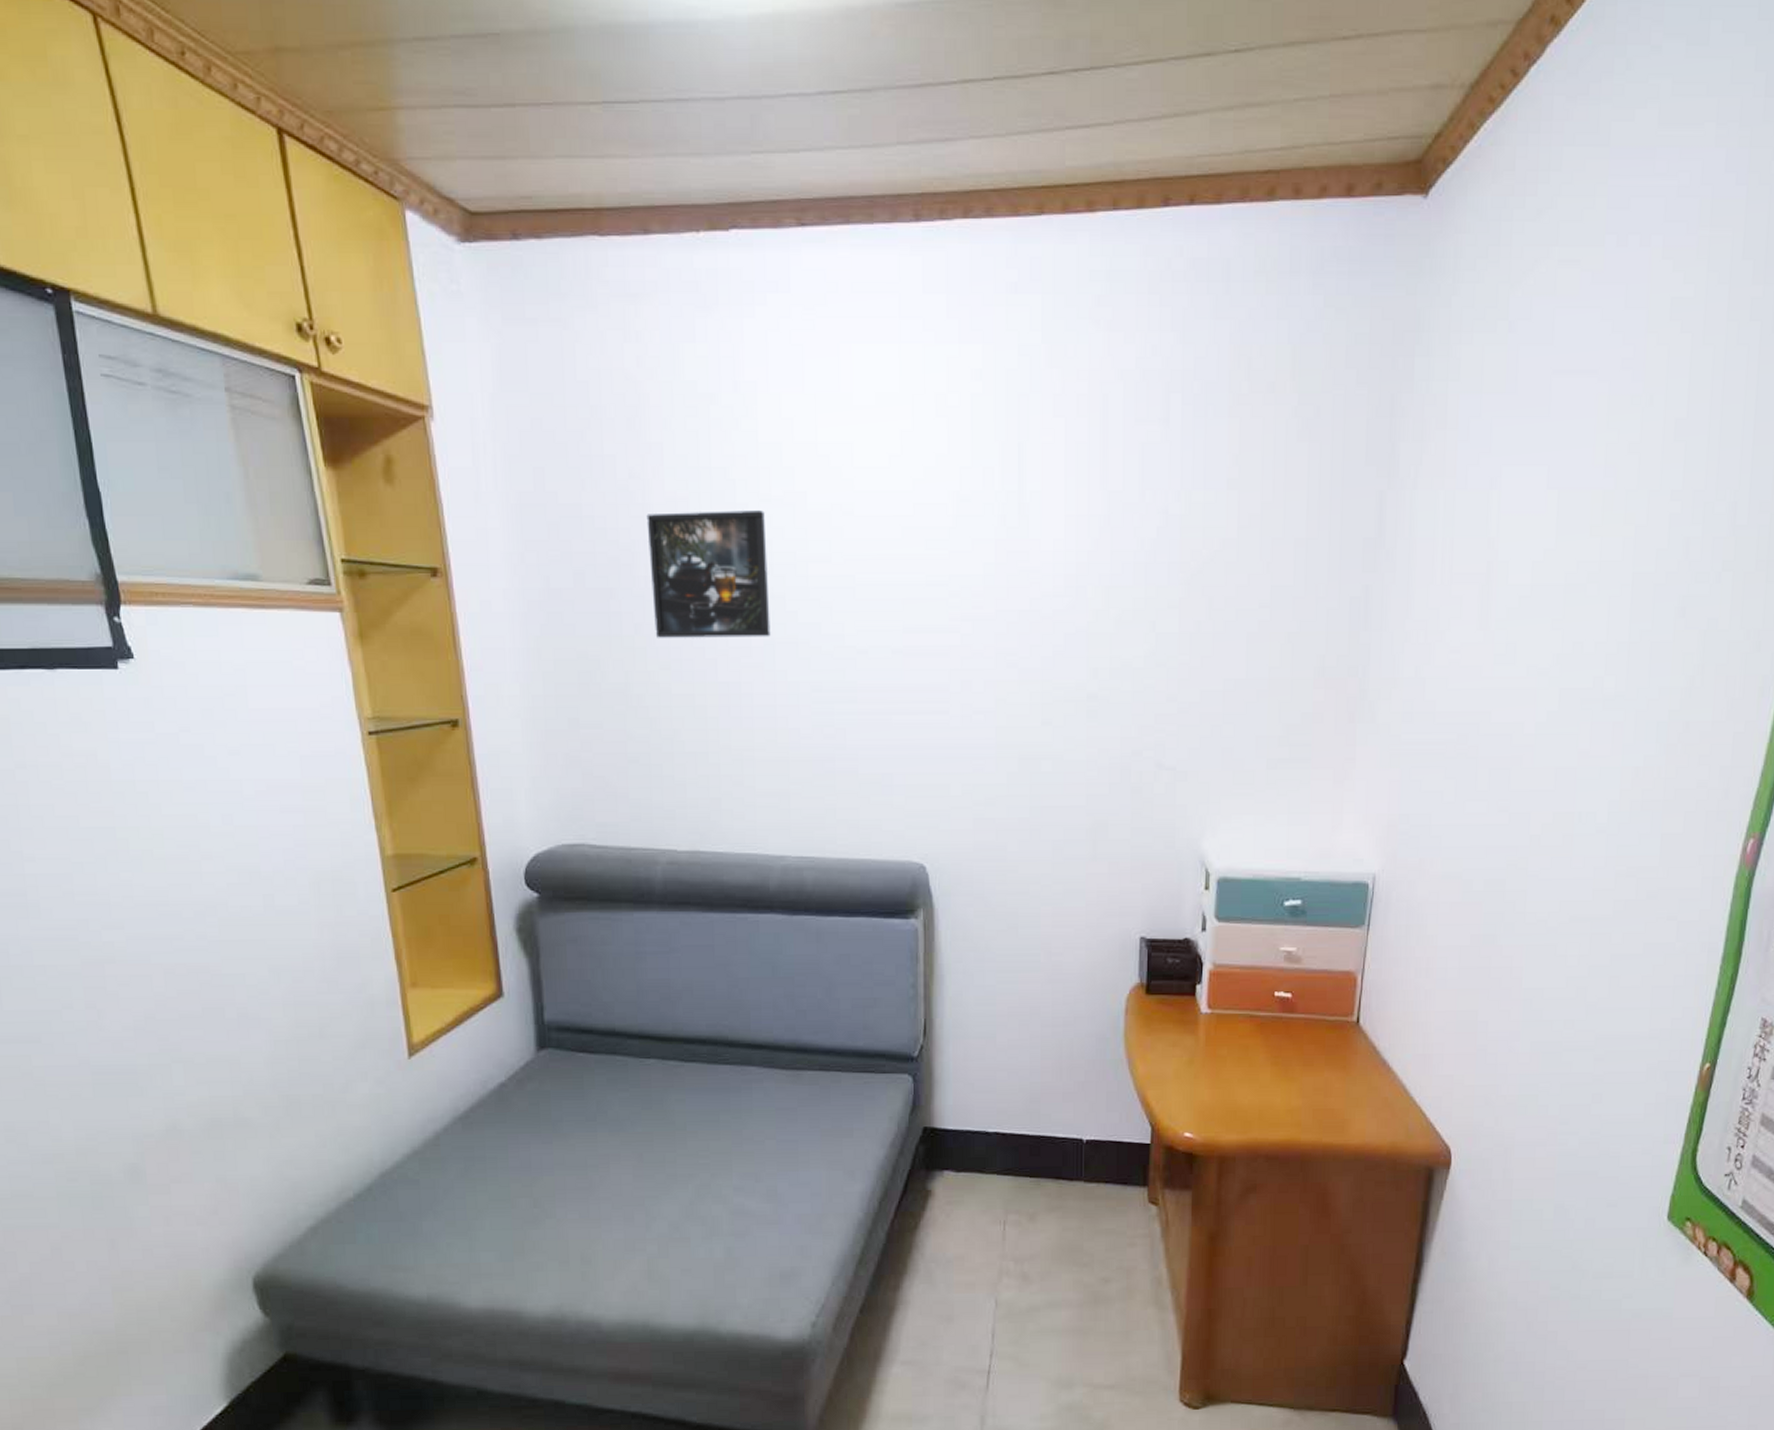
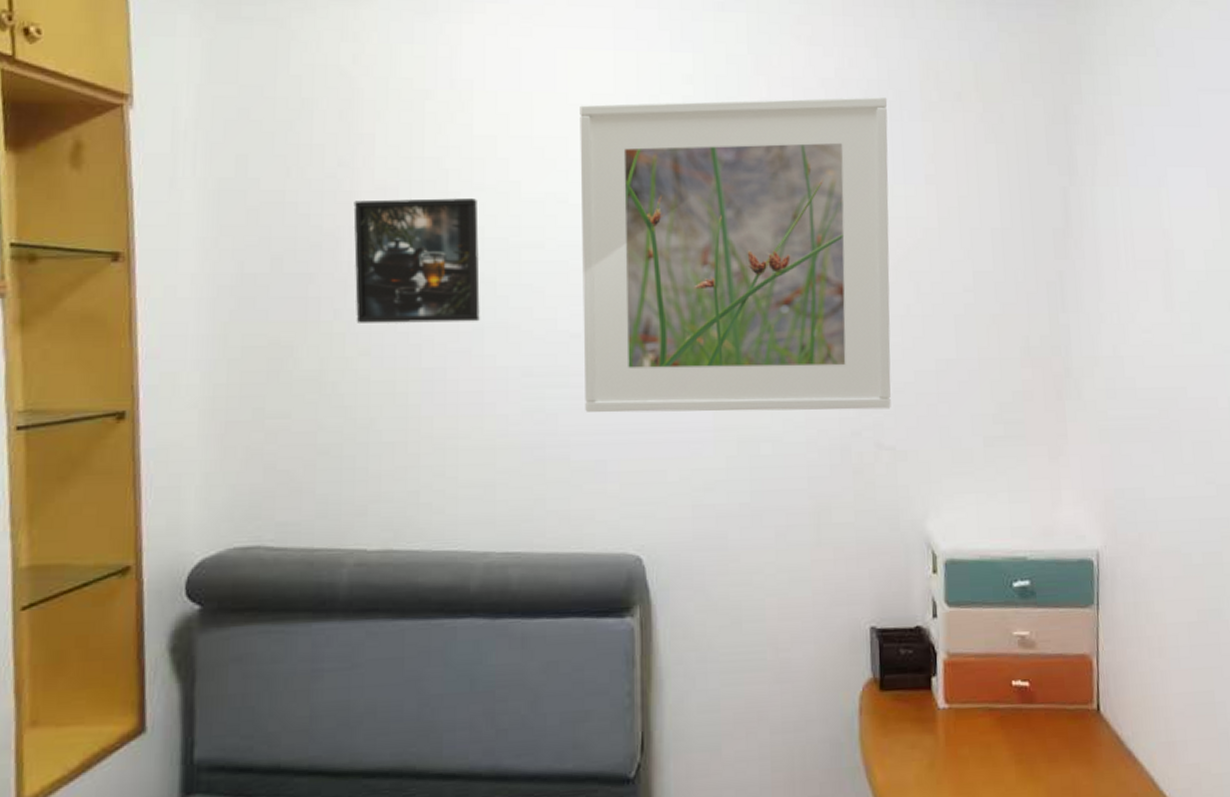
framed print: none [864,389,1192,730] -> present [580,96,891,413]

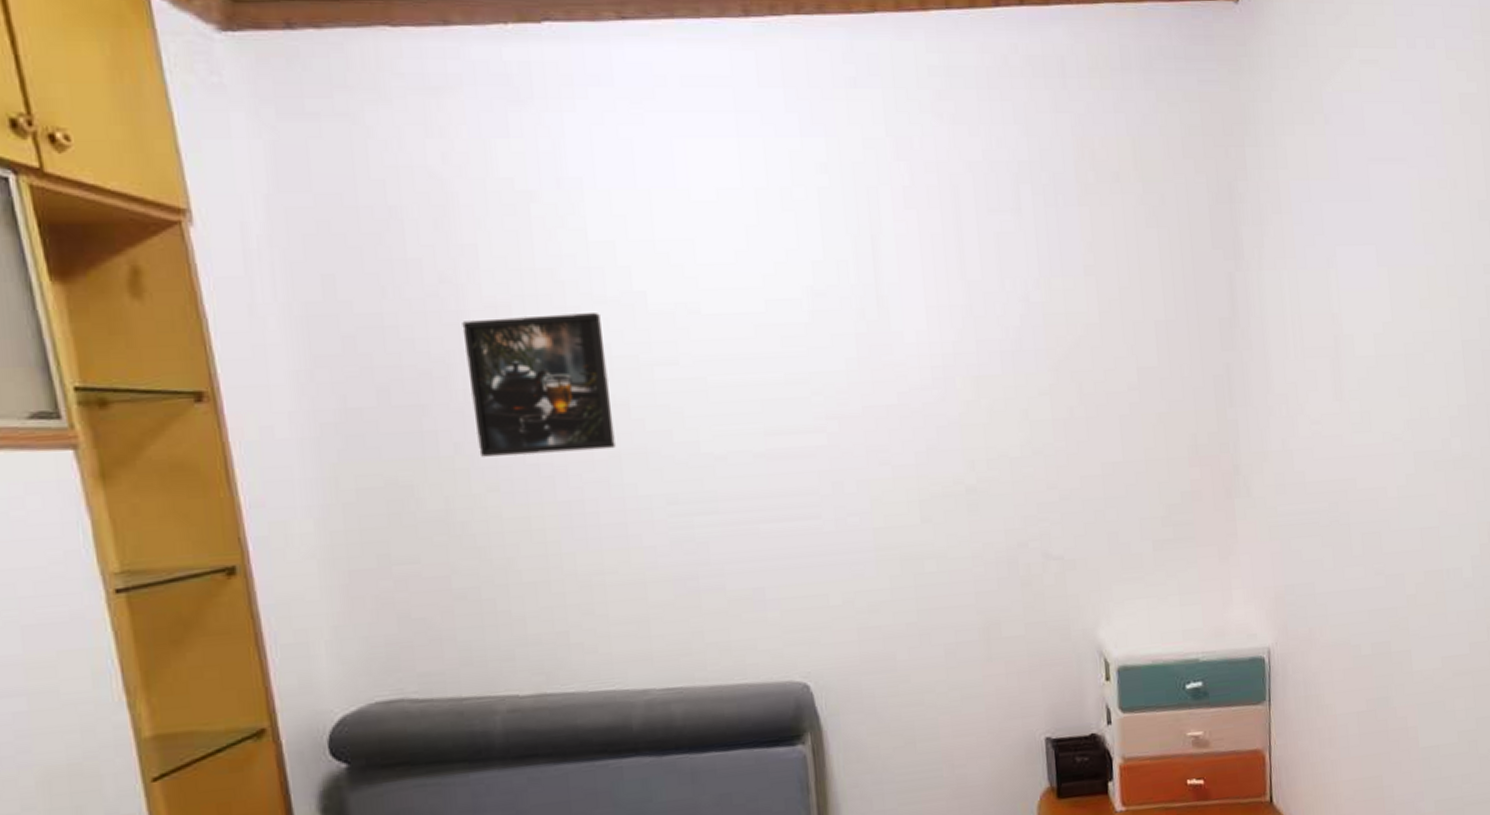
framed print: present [580,96,891,413] -> none [704,179,1058,539]

